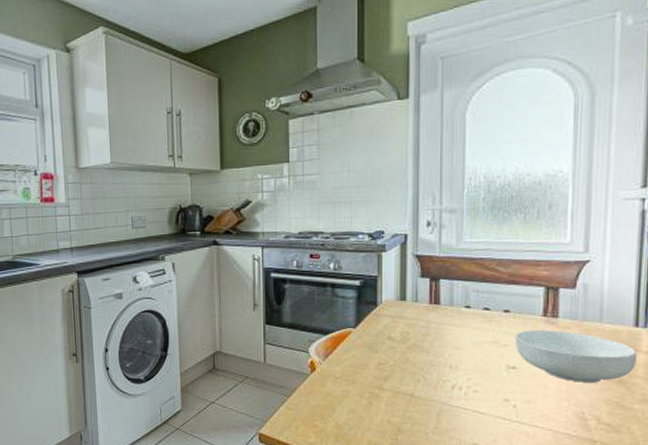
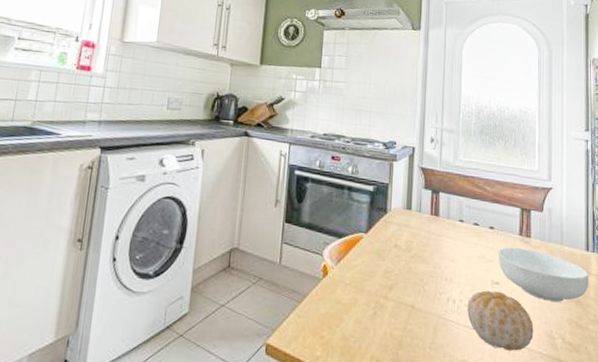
fruit: none [476,375,560,433] -> present [467,290,534,351]

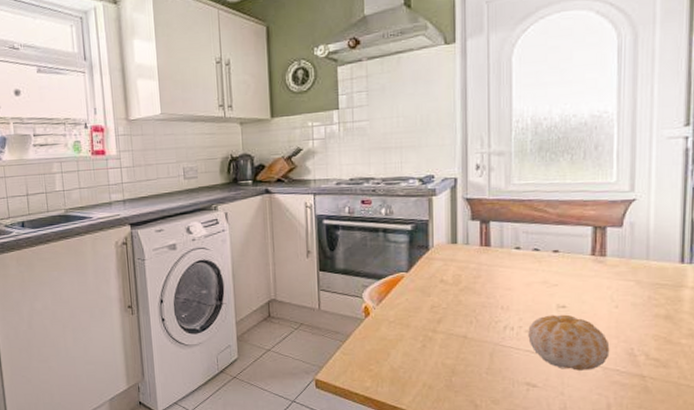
cereal bowl: present [498,247,588,302] -> none [564,269,683,319]

